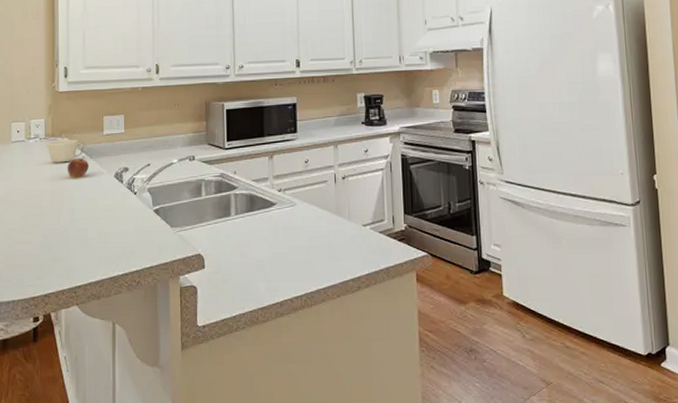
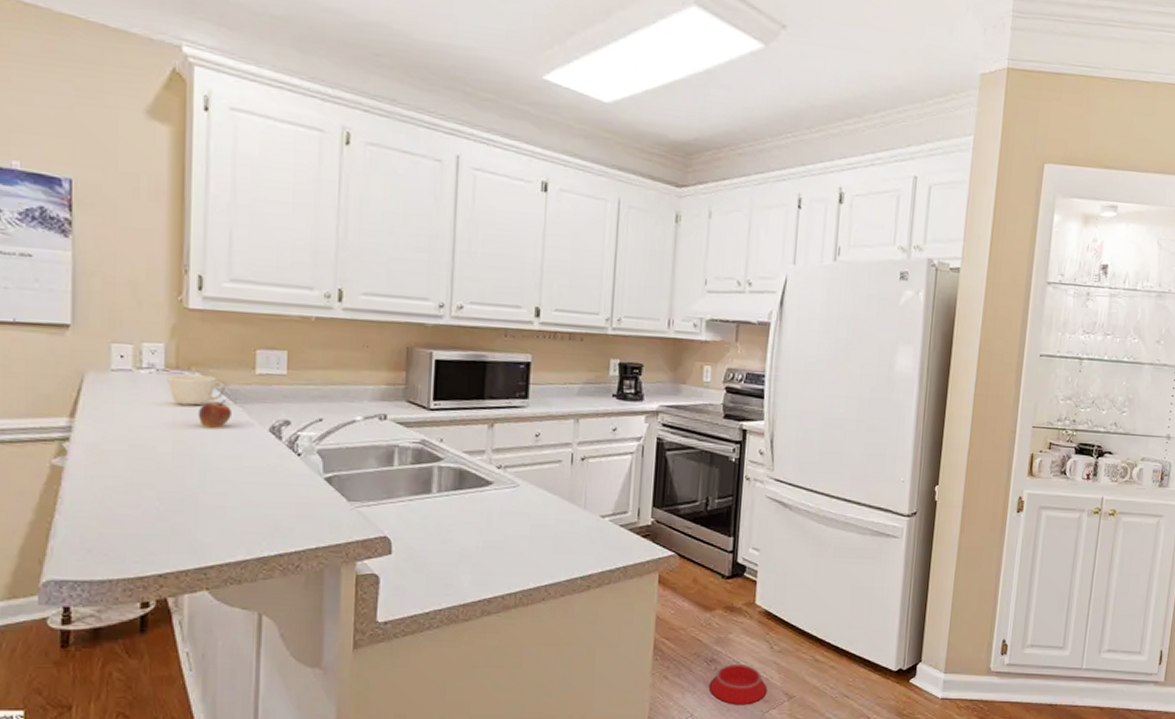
pet bowl: none [471,352,526,393] -> present [708,663,768,705]

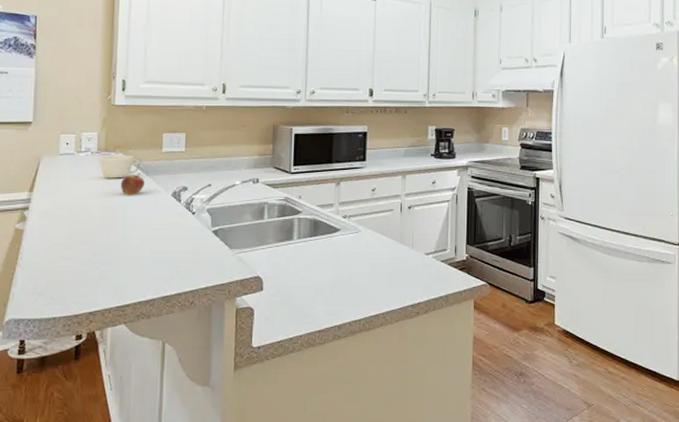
pet bowl: present [708,663,768,705] -> none [520,376,569,413]

